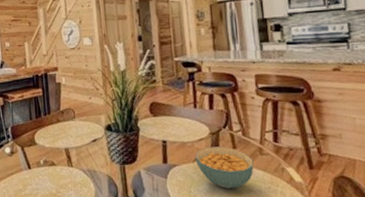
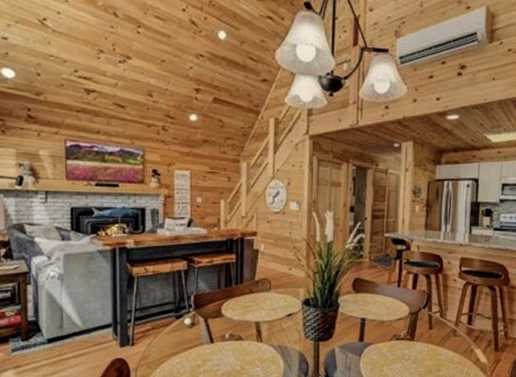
cereal bowl: present [195,147,254,188] -> none [391,327,446,368]

